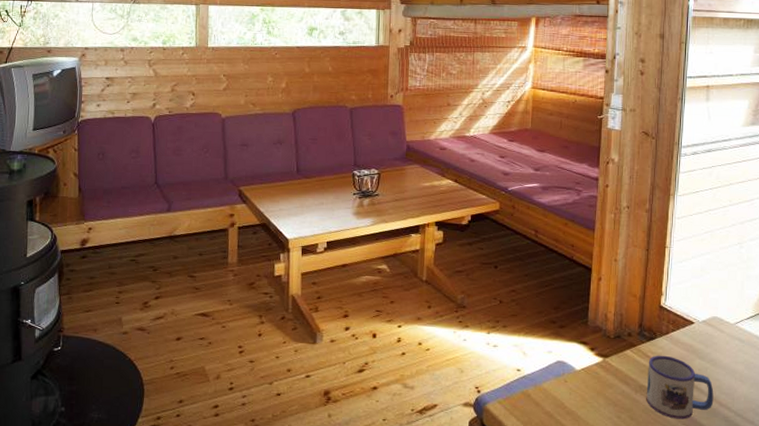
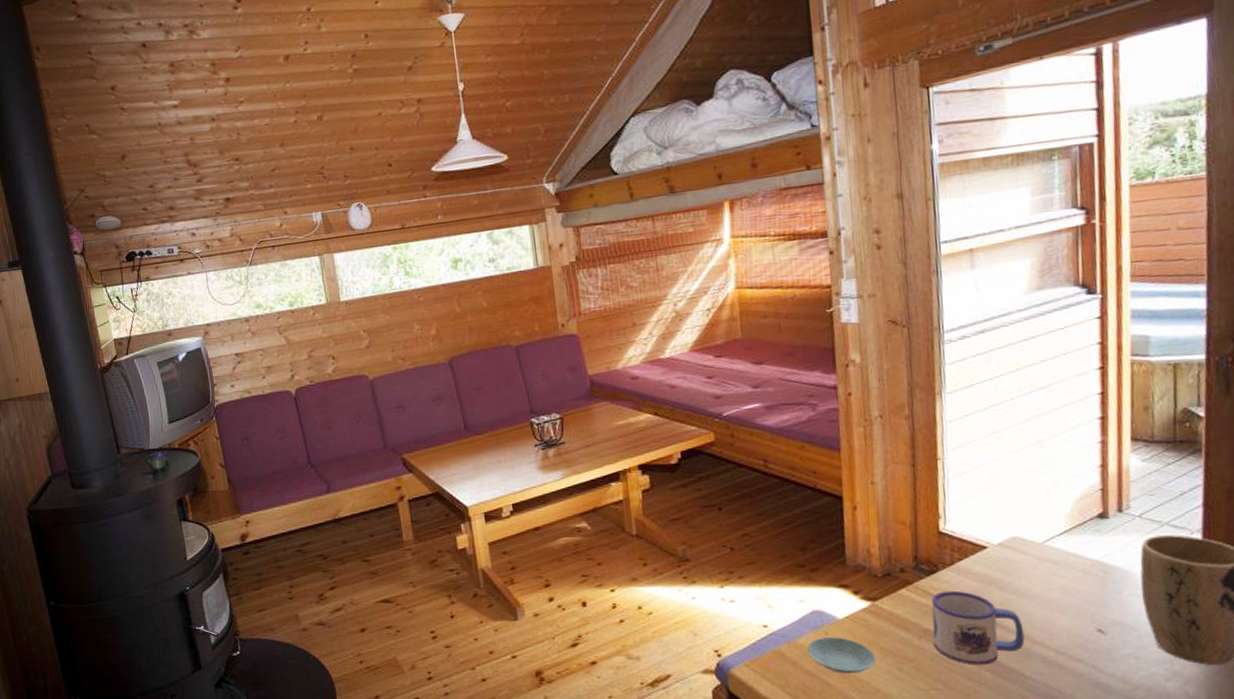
saucer: none [549,384,601,418] -> present [807,637,876,674]

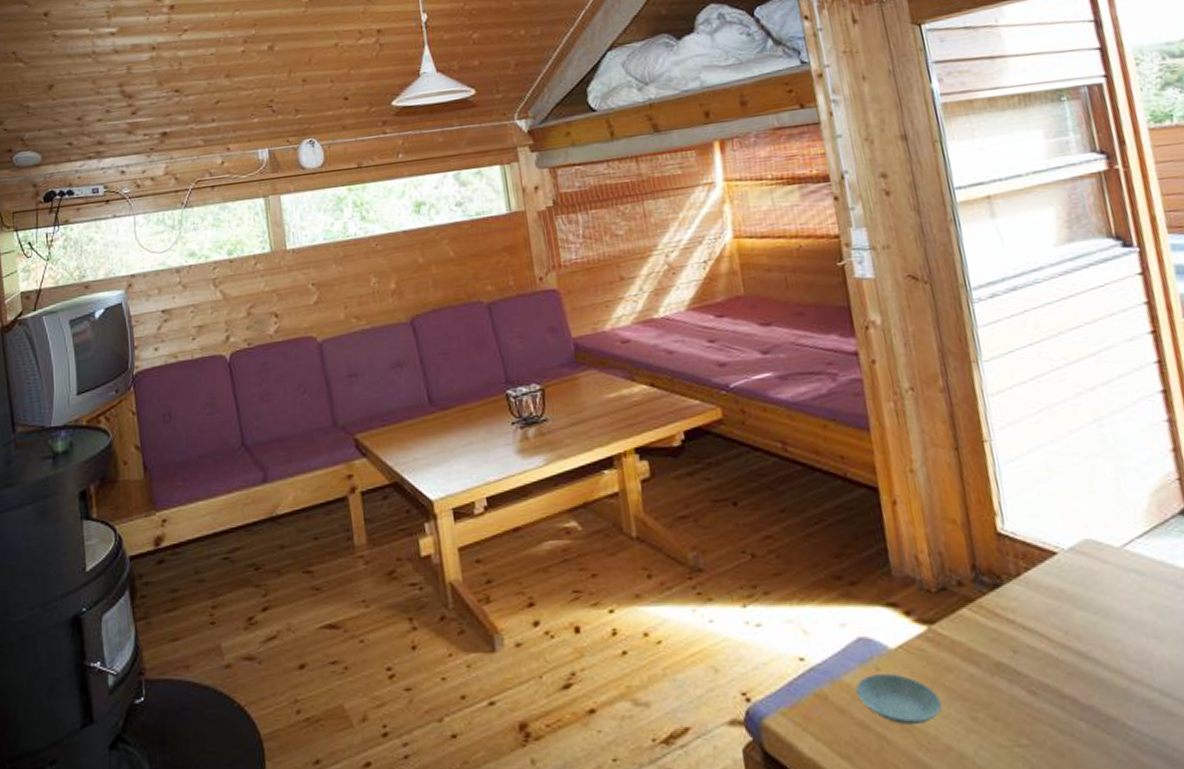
mug: present [931,590,1025,665] -> none [999,610,1121,712]

